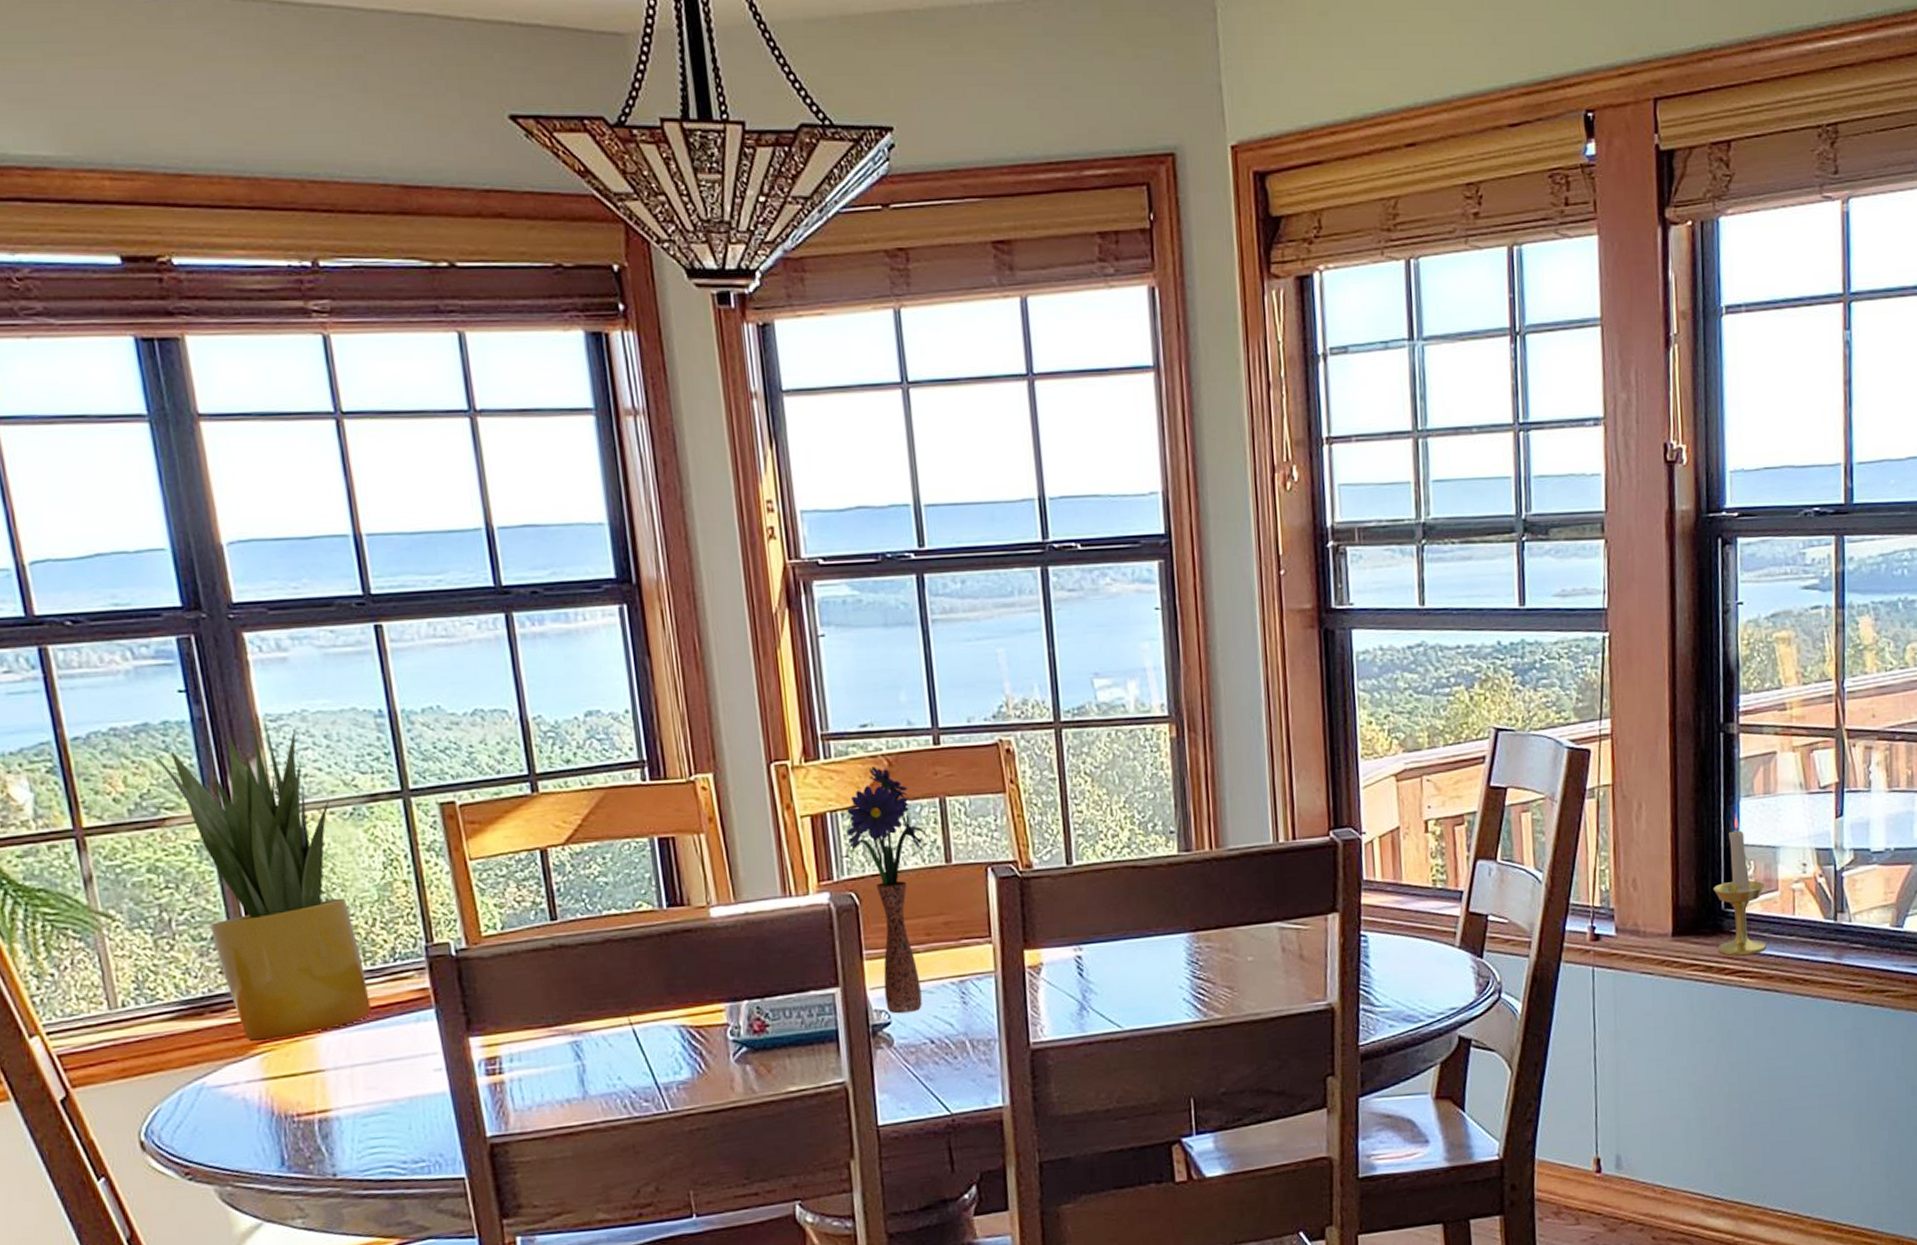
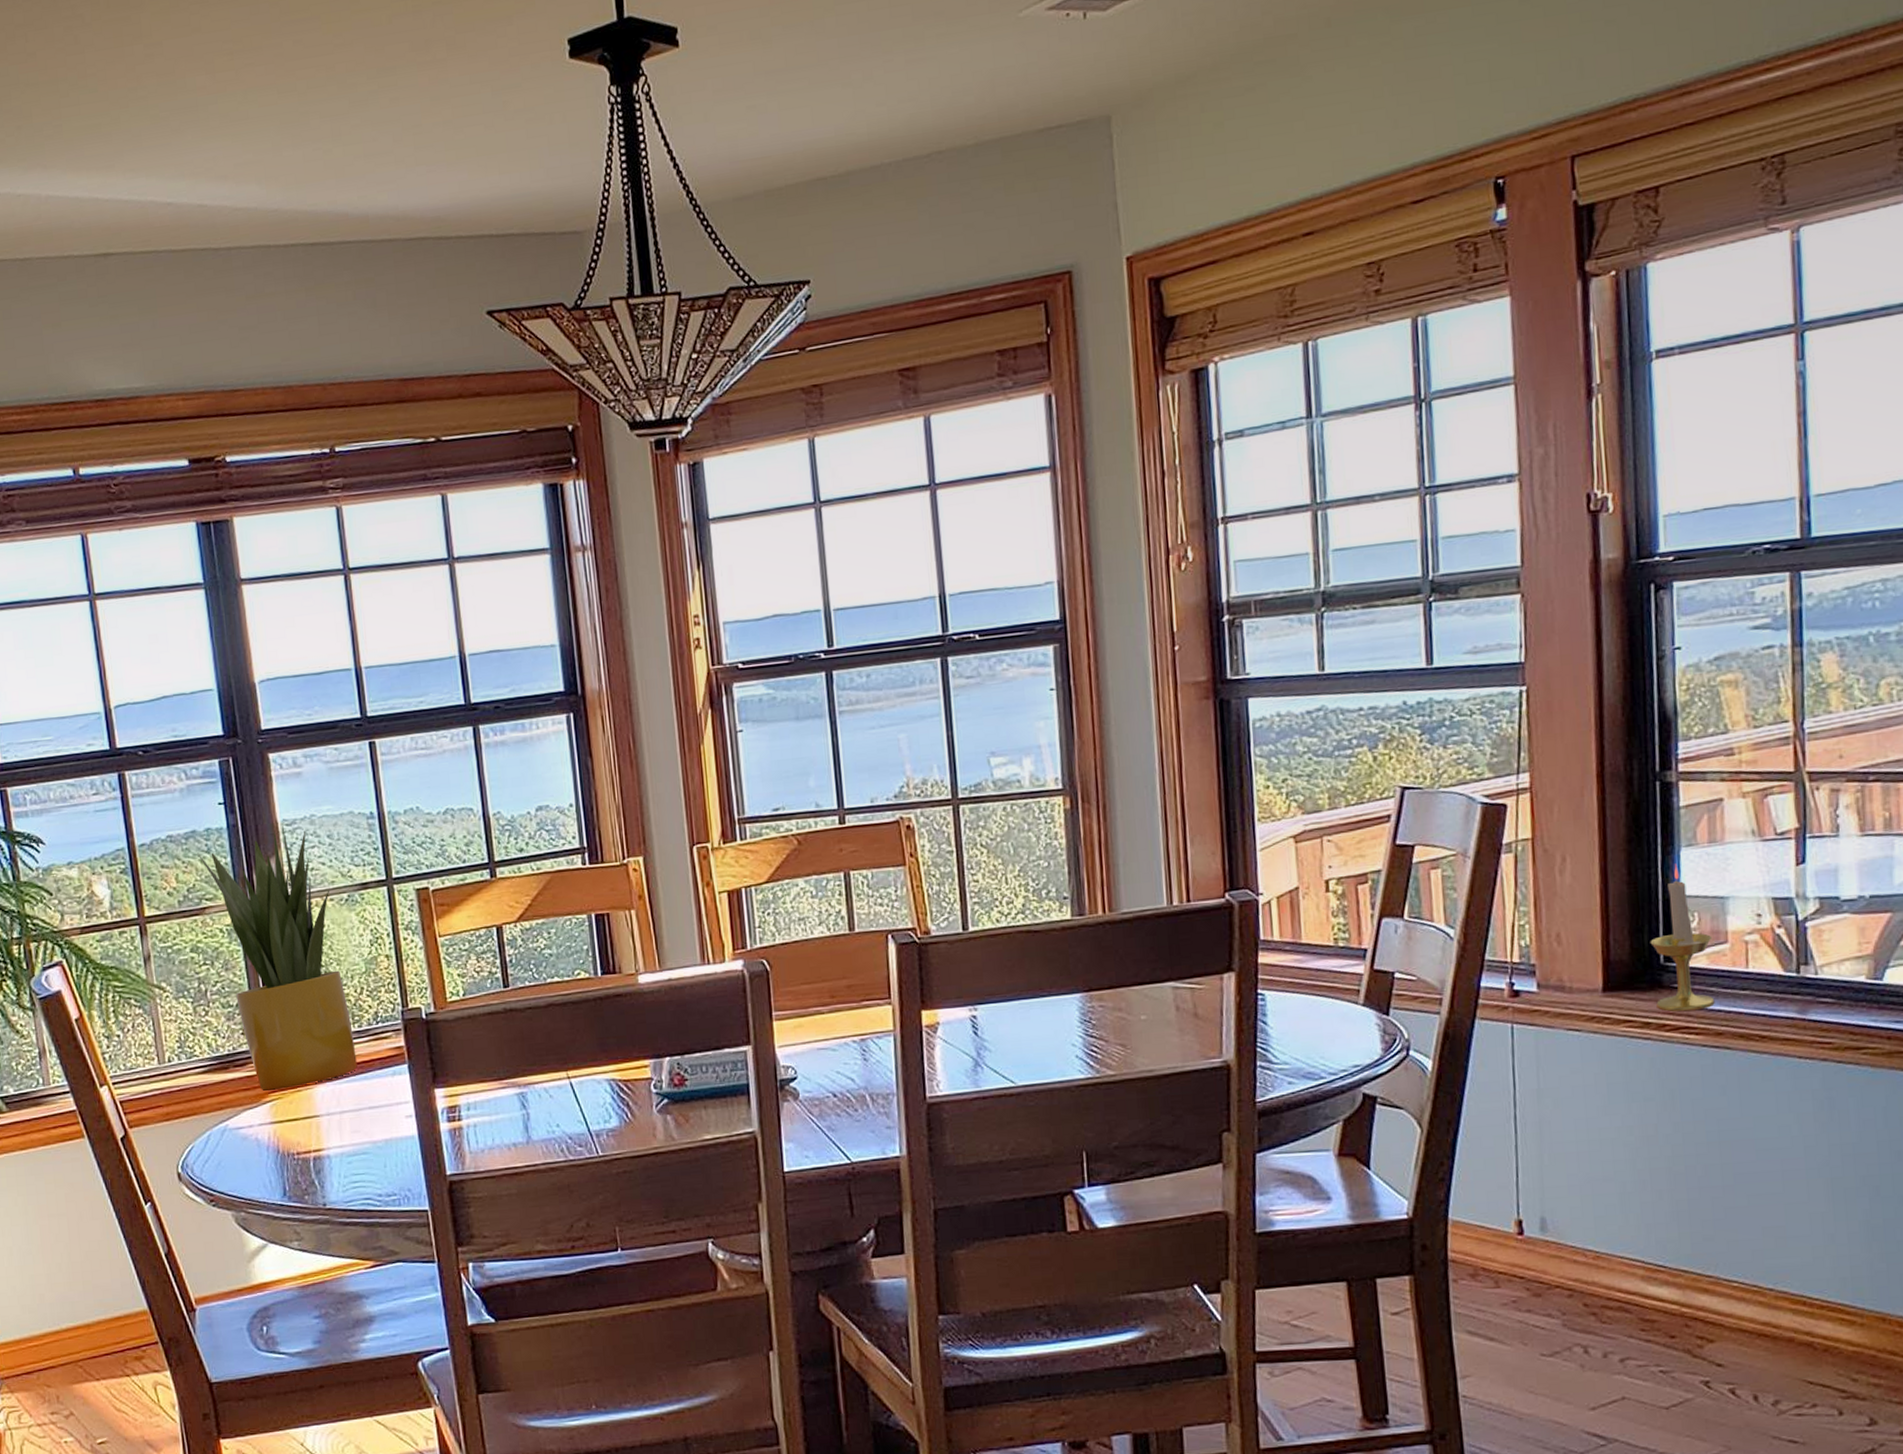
flower arrangement: present [846,767,924,1014] -> none [759,846,830,1070]

